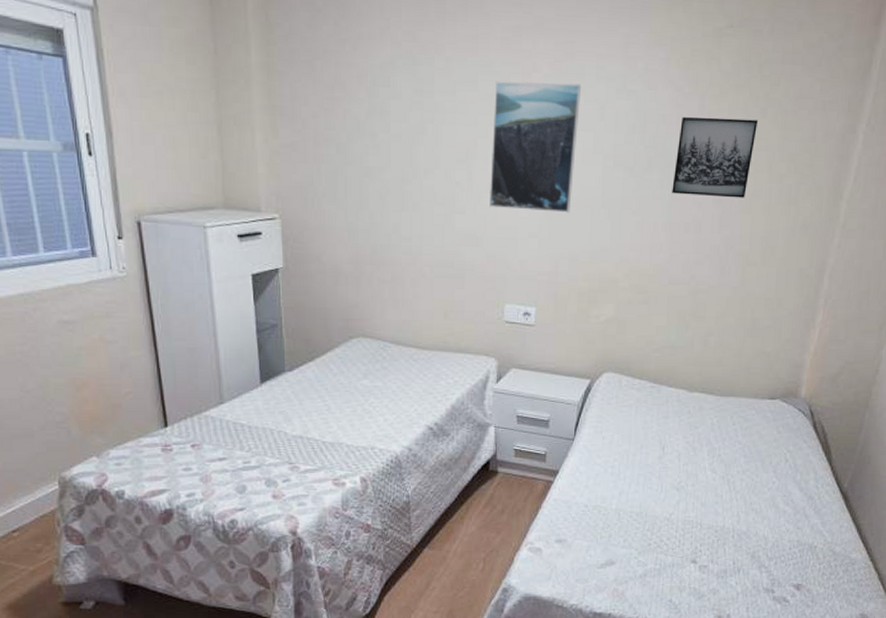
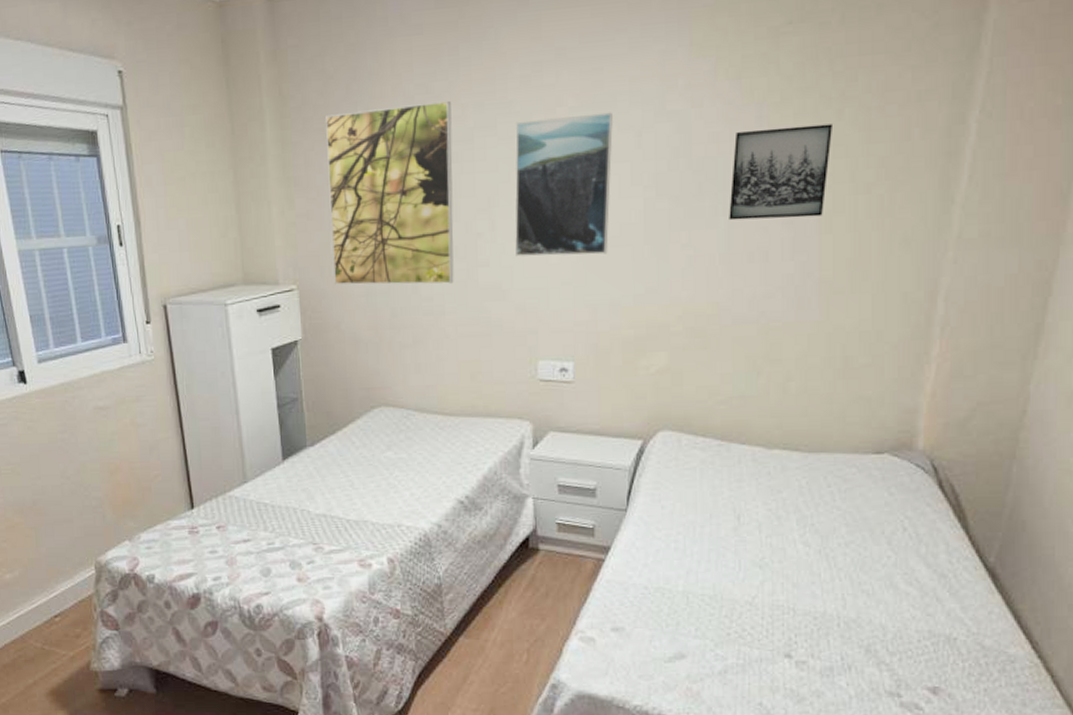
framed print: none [312,48,436,227] -> present [324,100,454,285]

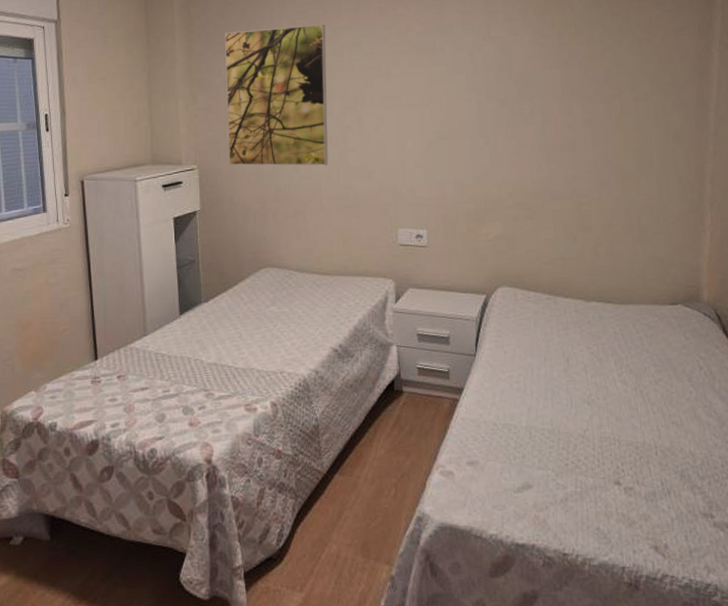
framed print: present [515,112,613,257] -> none [376,36,451,145]
wall art: present [729,124,832,221] -> none [543,49,616,119]

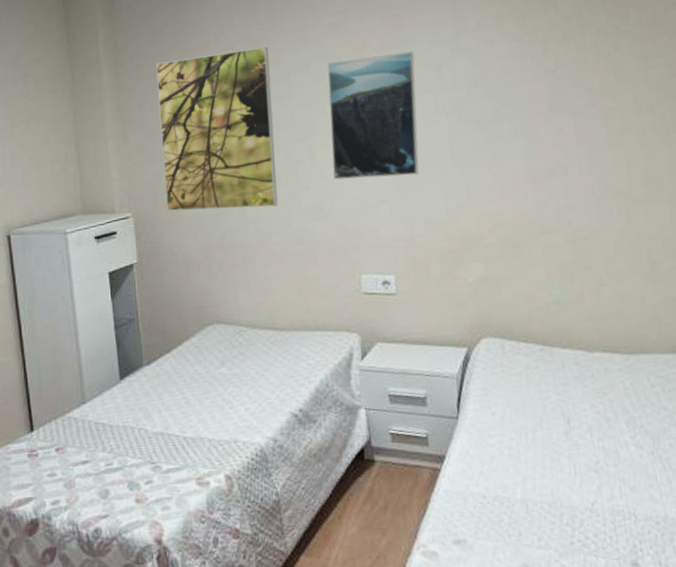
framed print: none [376,36,451,145] -> present [327,51,419,180]

